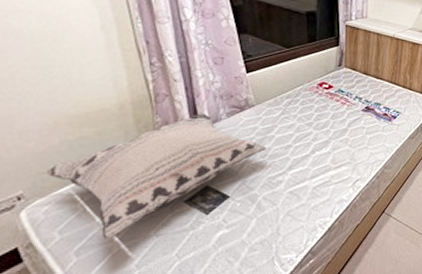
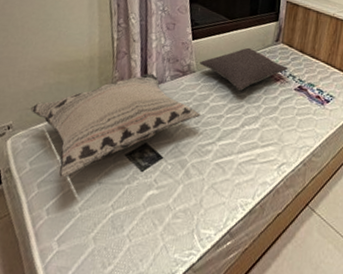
pillow: none [258,75,354,118] -> present [199,47,288,90]

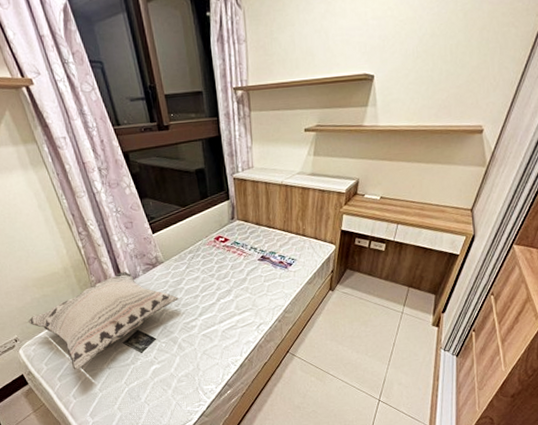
pillow: present [199,47,288,90] -> none [165,230,249,270]

